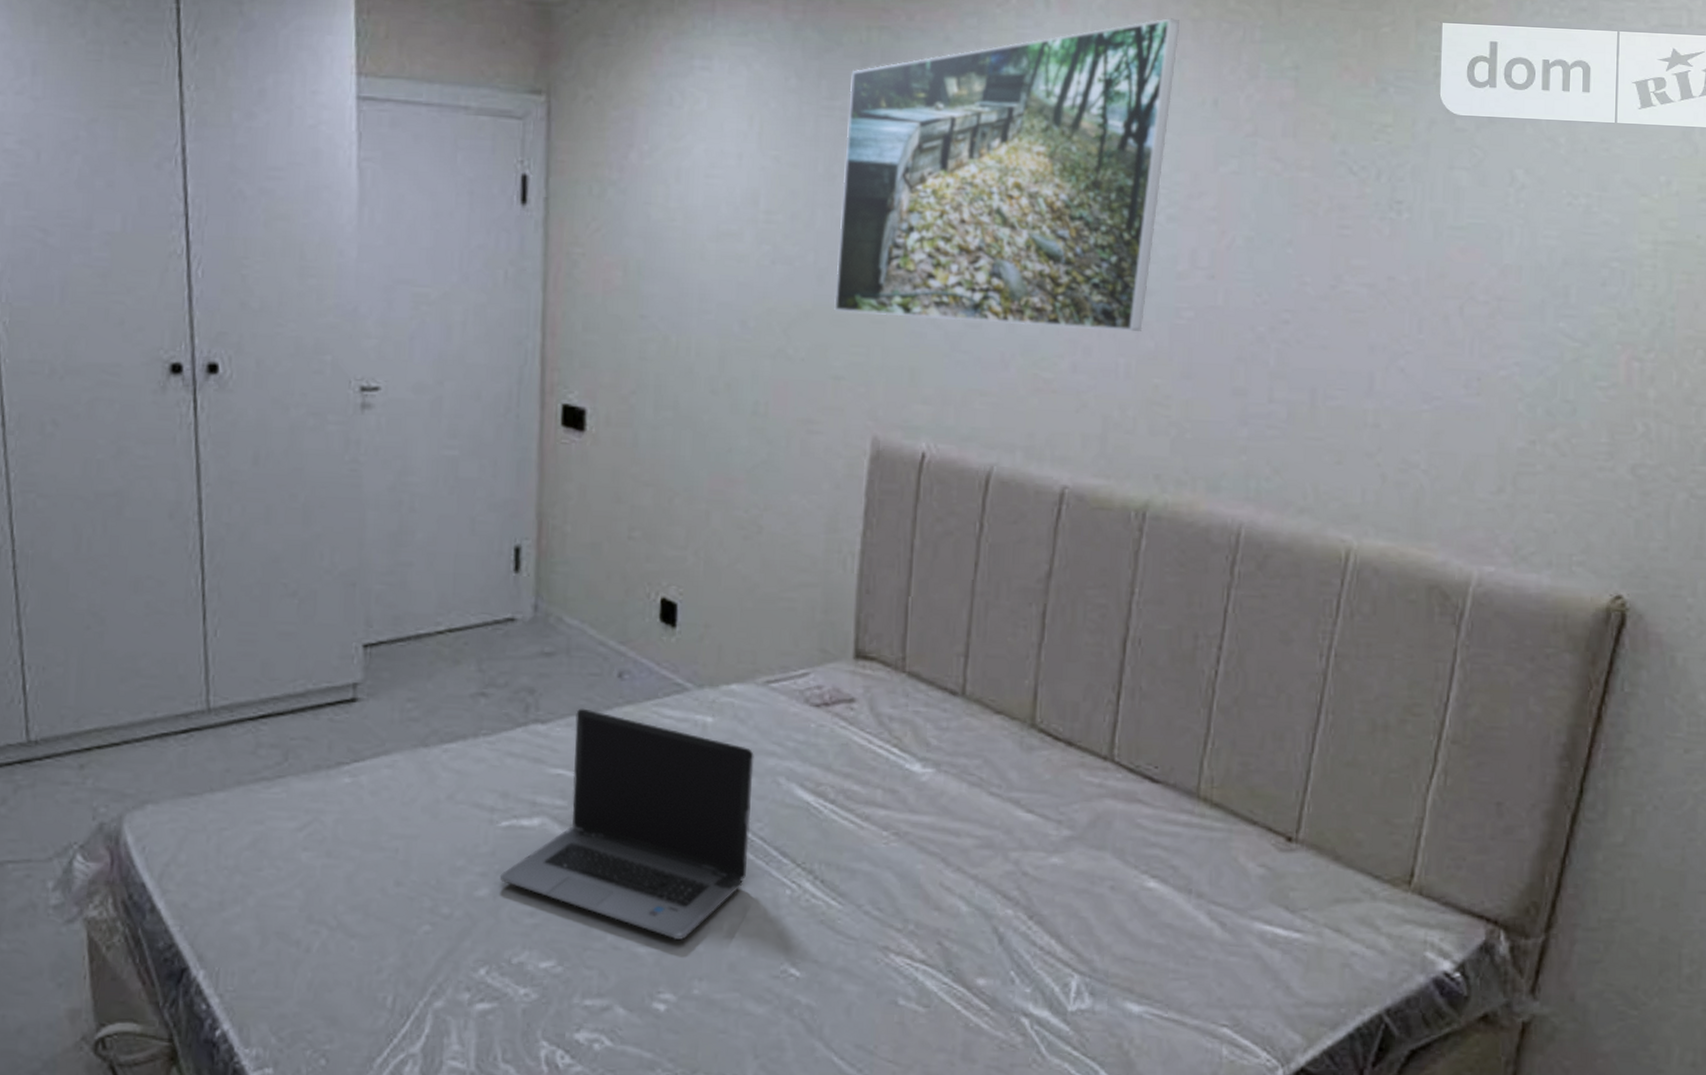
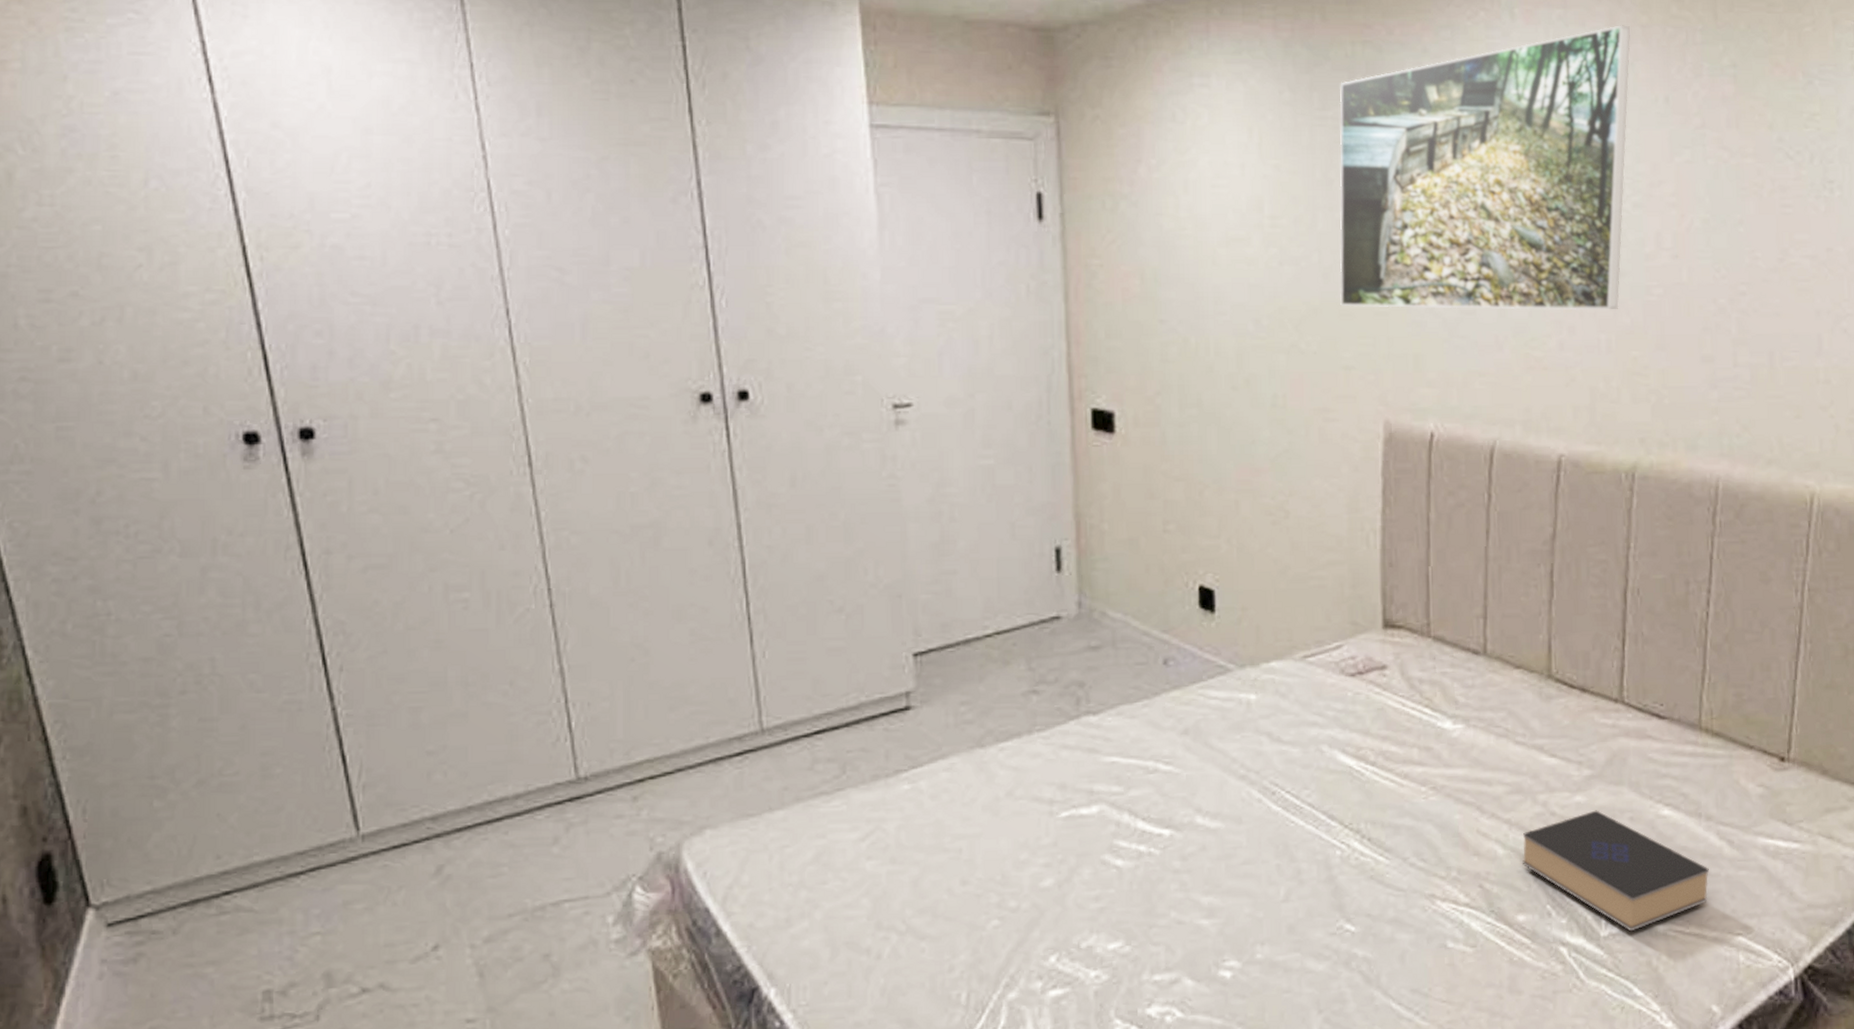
laptop computer: present [499,708,754,940] -> none [1063,697,1299,908]
book: none [987,874,1195,1010] -> present [1522,810,1709,932]

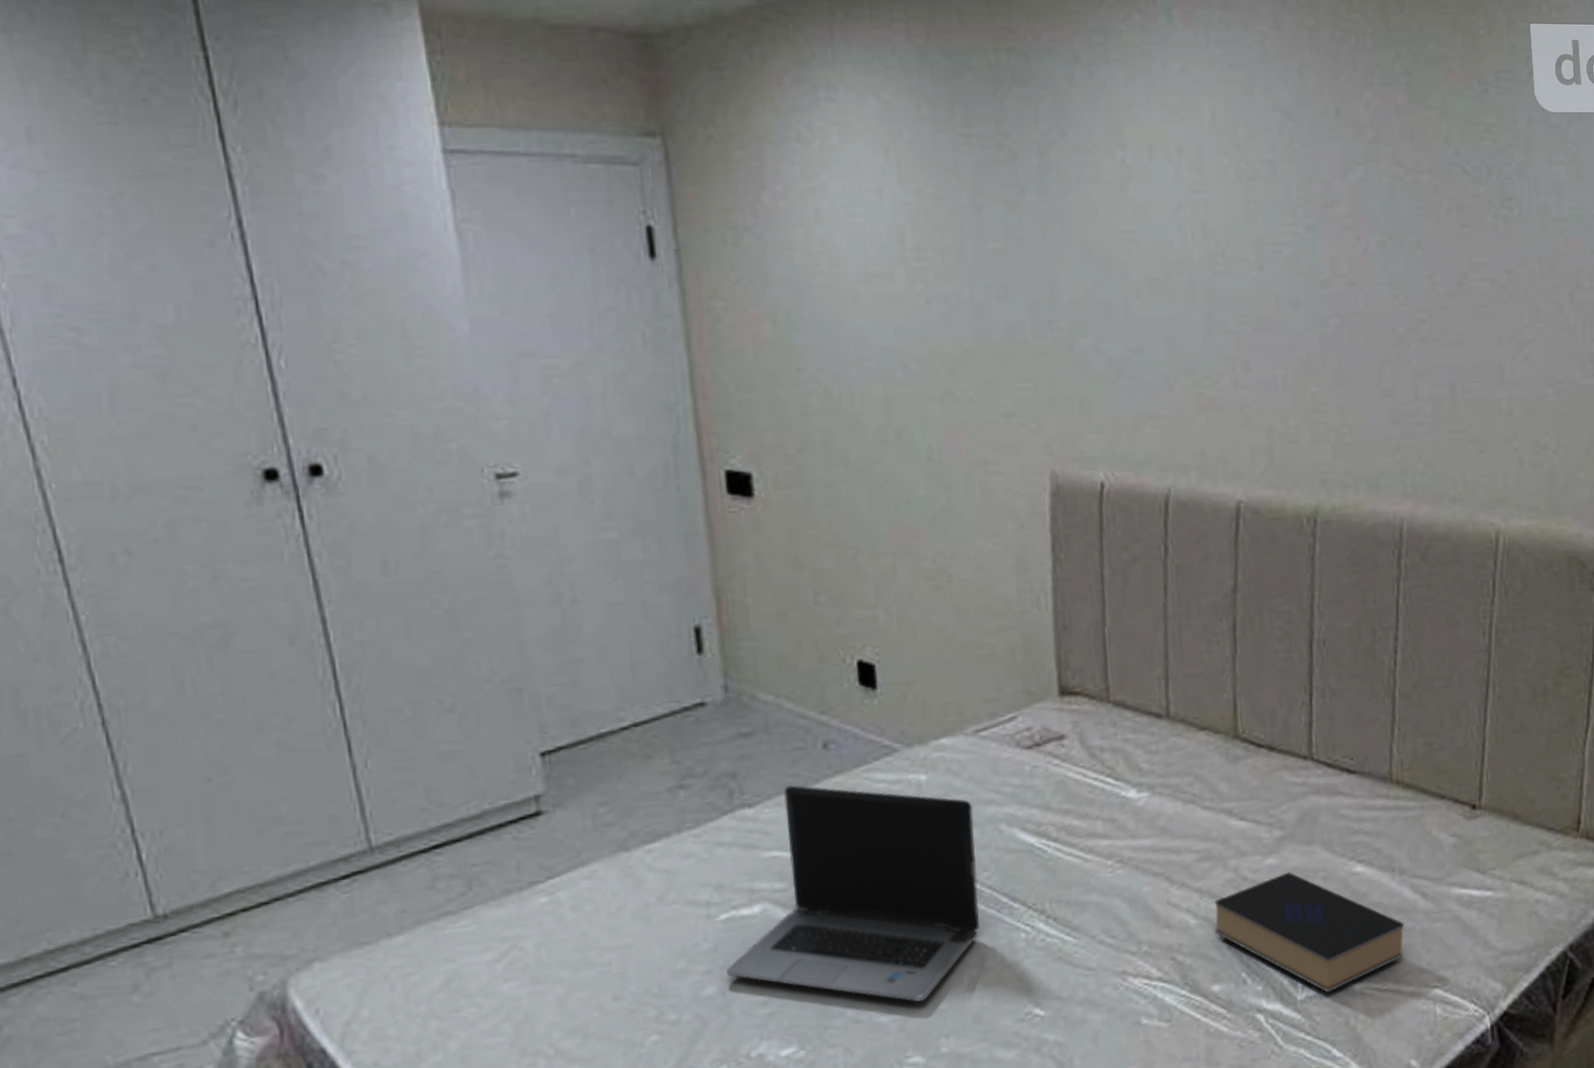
laptop computer: none [1063,697,1299,908] -> present [726,785,979,1002]
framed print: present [1339,25,1630,310] -> none [984,28,1297,348]

